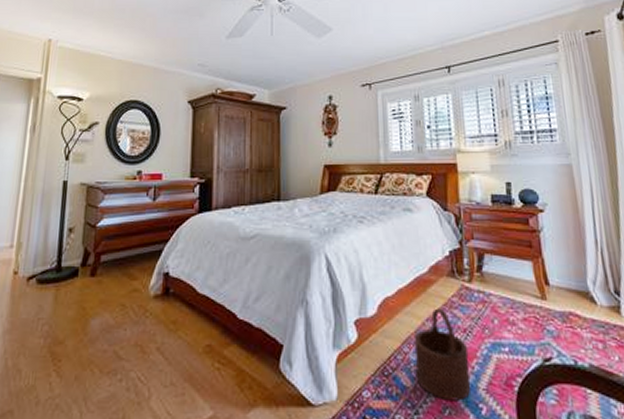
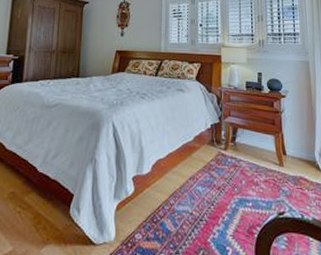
wooden bucket: present [413,308,471,401] -> none [178,169,221,244]

